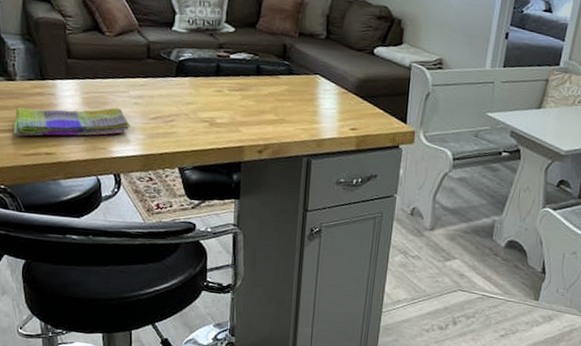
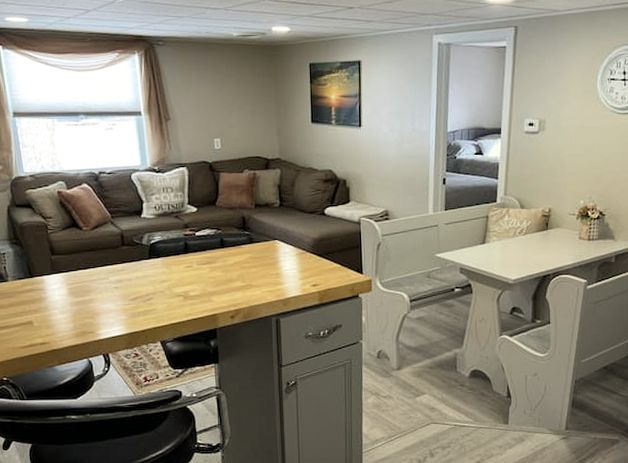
dish towel: present [13,107,131,137] -> none [9,294,114,331]

